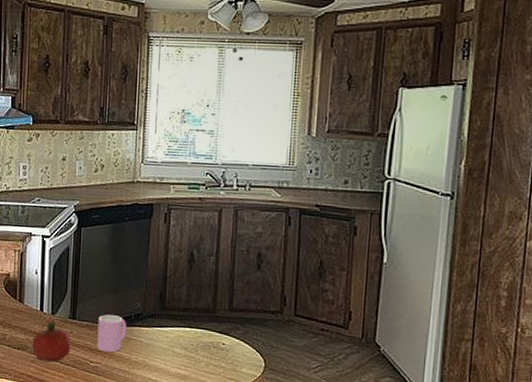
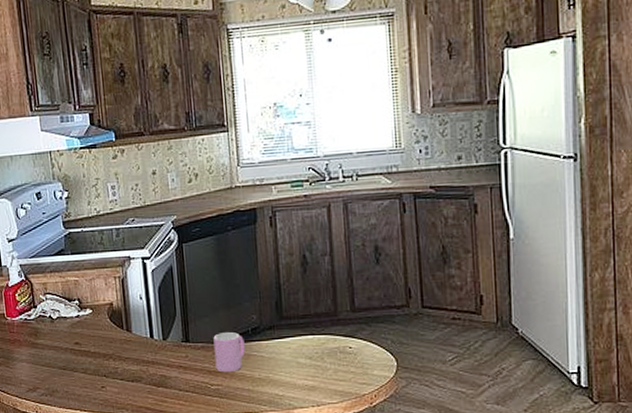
fruit: present [32,321,72,362] -> none [146,347,189,391]

